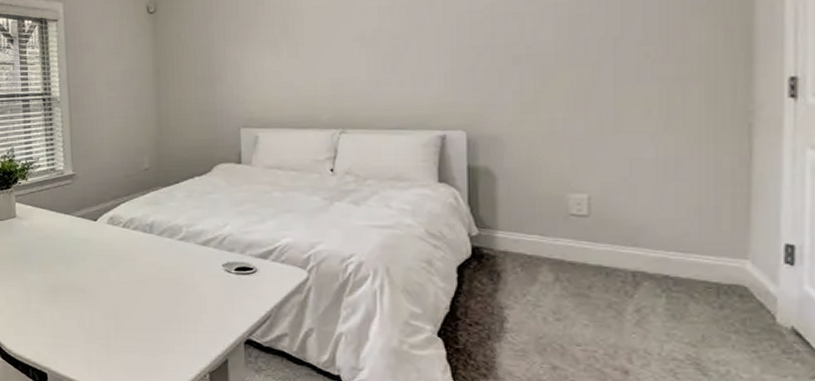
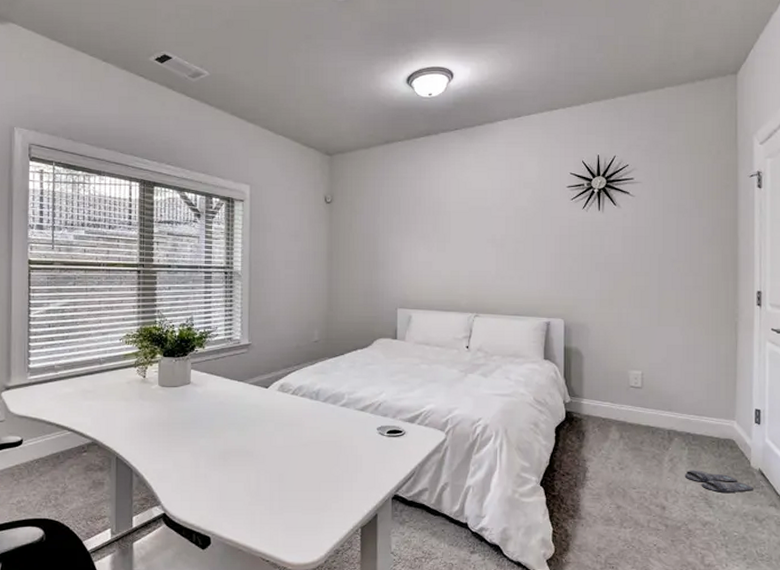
slippers: none [660,325,781,359] -> present [684,470,753,494]

